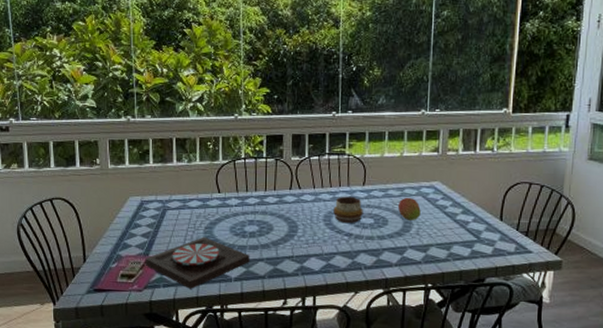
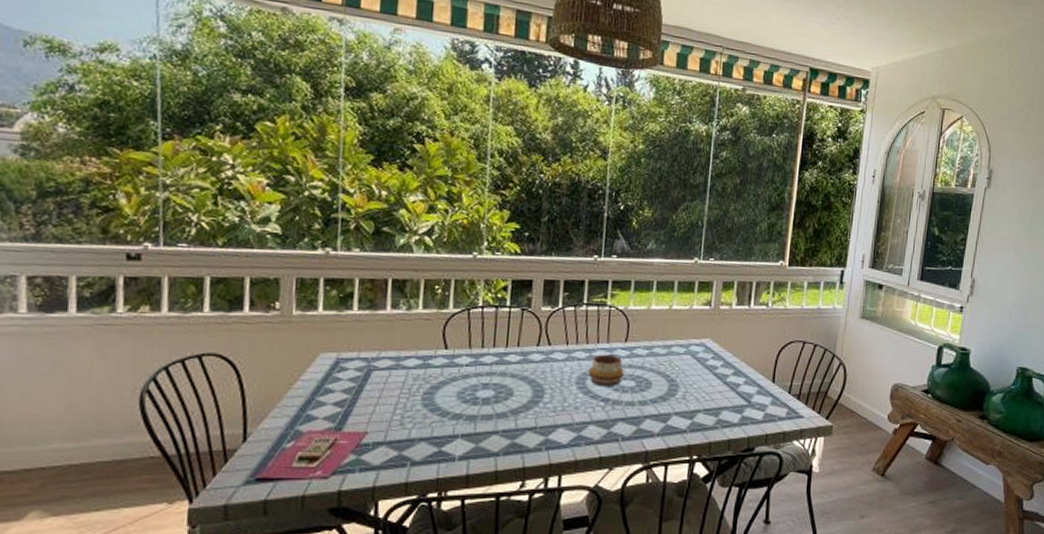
plate: present [145,236,250,289] -> none [335,404,481,473]
fruit: present [398,197,421,220] -> none [664,356,689,383]

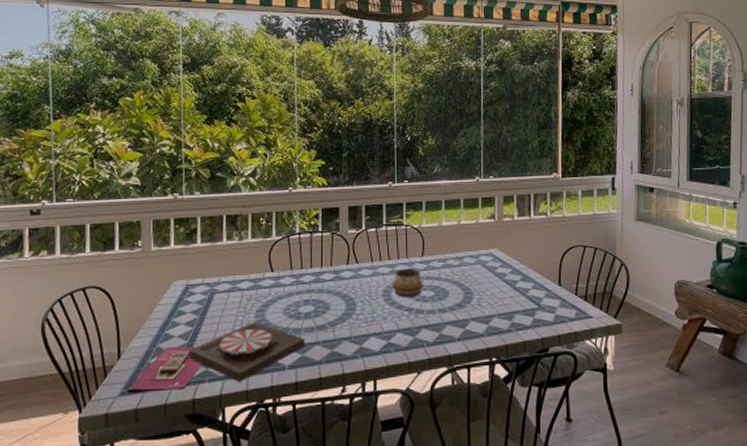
plate: none [335,404,481,473] -> present [188,321,305,382]

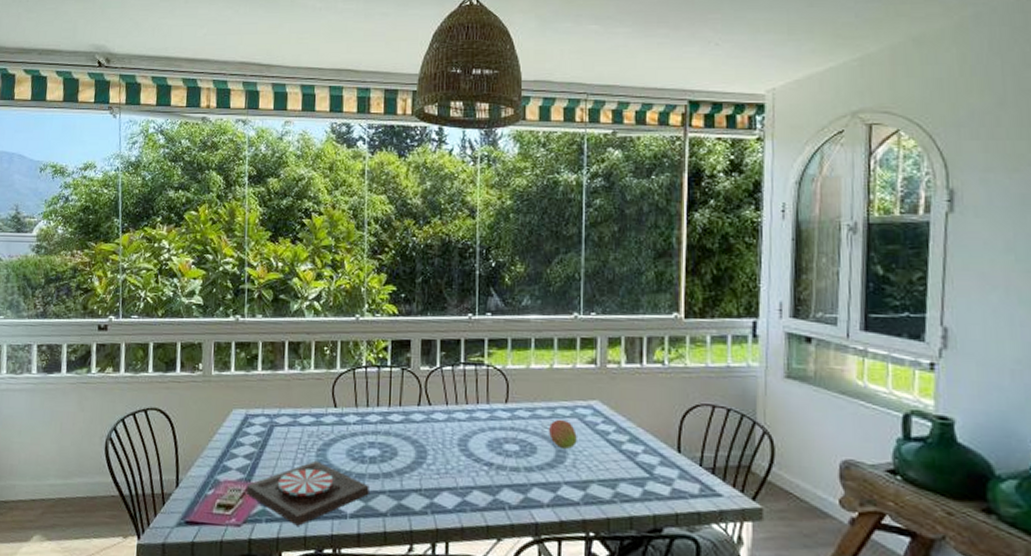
decorative bowl: present [393,268,423,297] -> none [470,415,506,450]
fruit: none [458,266,481,290] -> present [549,419,577,449]

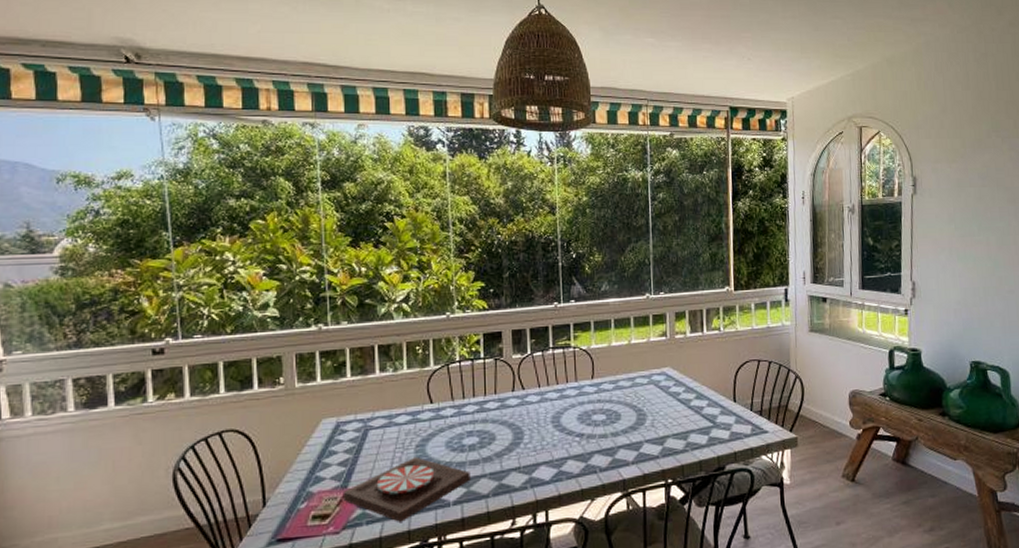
fruit: present [549,419,577,449] -> none [630,387,654,412]

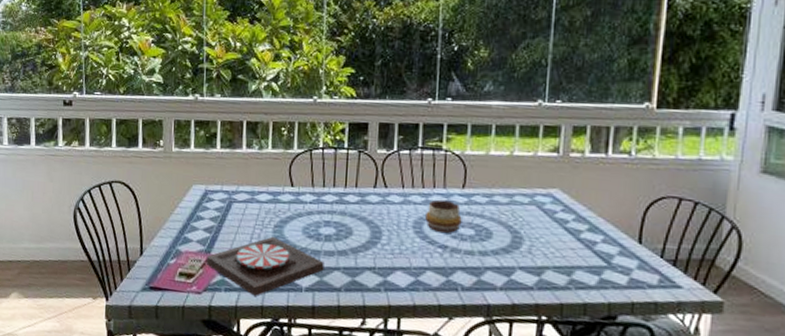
decorative bowl: none [562,392,594,422] -> present [425,199,462,233]

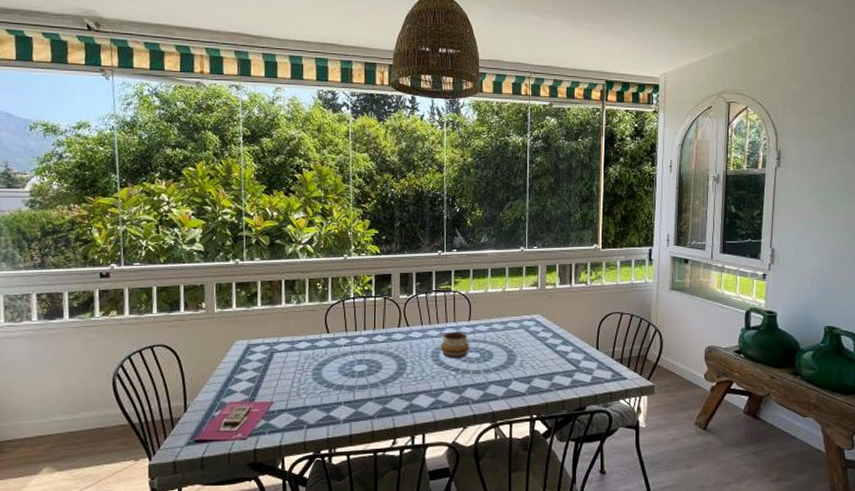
plate: present [206,236,324,296] -> none [250,378,359,434]

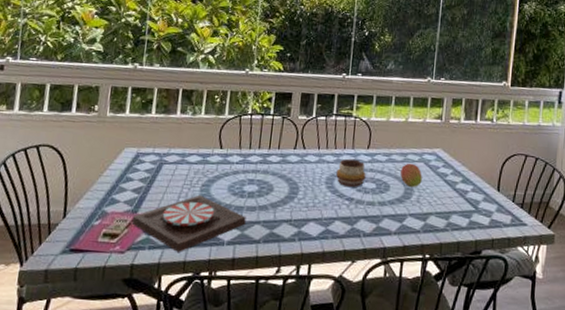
plate: none [250,378,359,434] -> present [131,194,246,252]
fruit: none [503,330,523,353] -> present [400,163,422,187]

